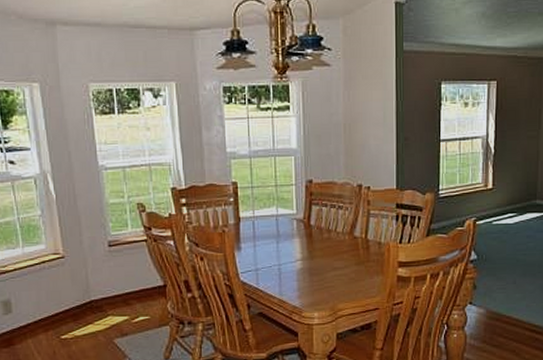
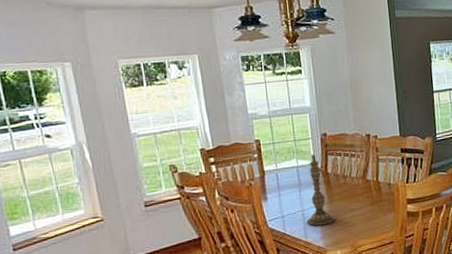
candlestick: none [282,203,315,283] -> present [306,154,335,226]

